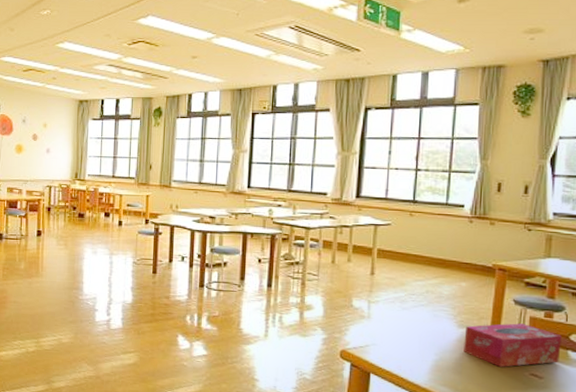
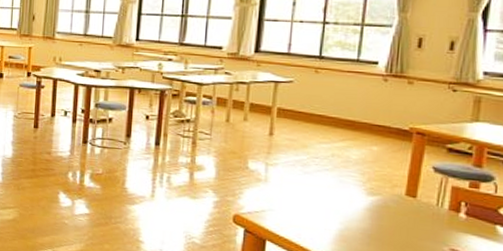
tissue box: present [464,323,562,367] -> none [373,192,489,241]

